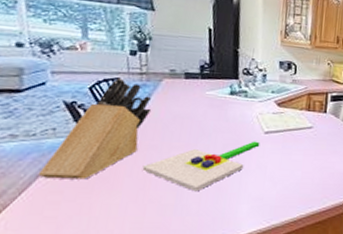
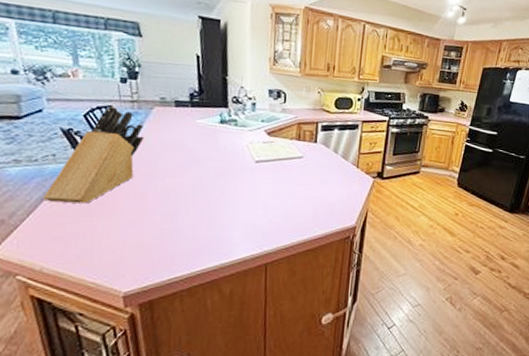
chopping board: present [142,141,260,192] -> none [139,169,251,218]

